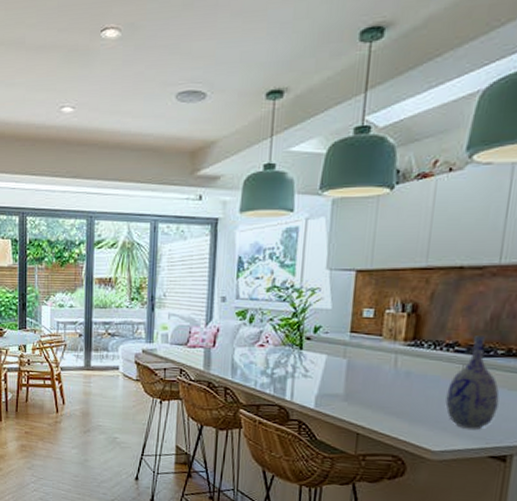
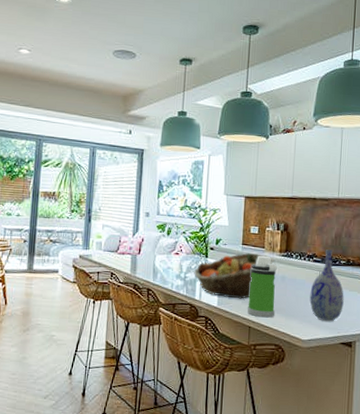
fruit basket: none [284,343,396,400] -> present [194,253,274,299]
water bottle: none [354,346,400,423] -> present [247,256,277,318]

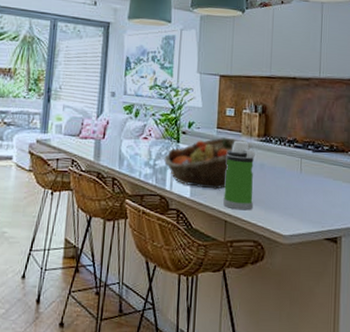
vase: present [309,249,344,322] -> none [291,134,328,215]

